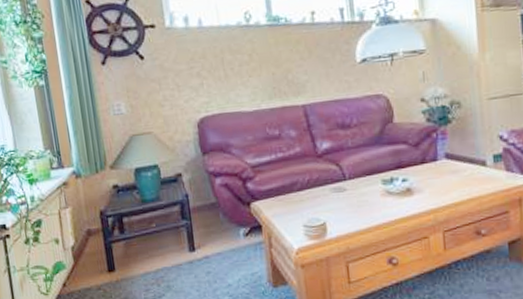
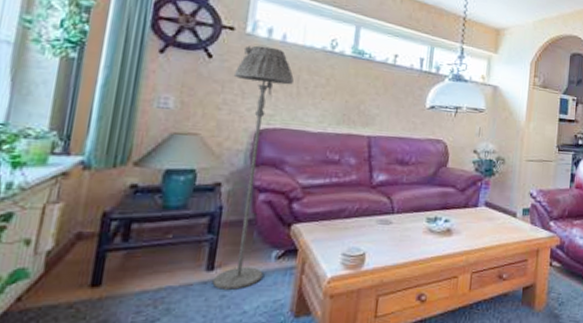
floor lamp: none [165,35,237,267] -> present [212,45,294,290]

